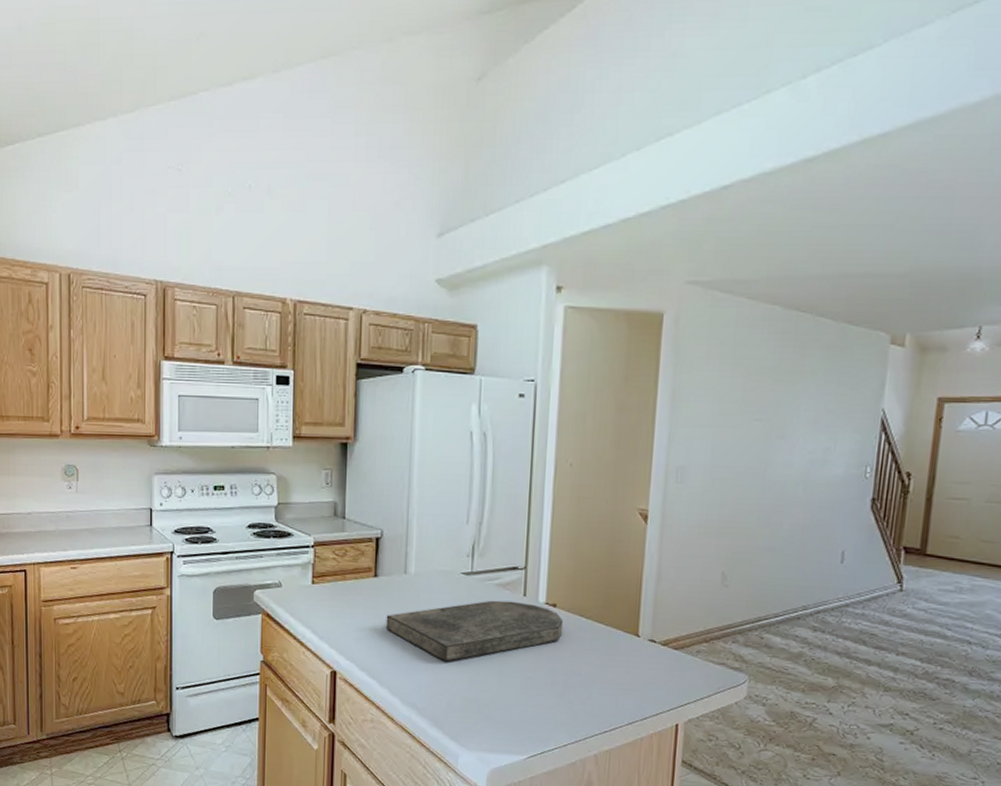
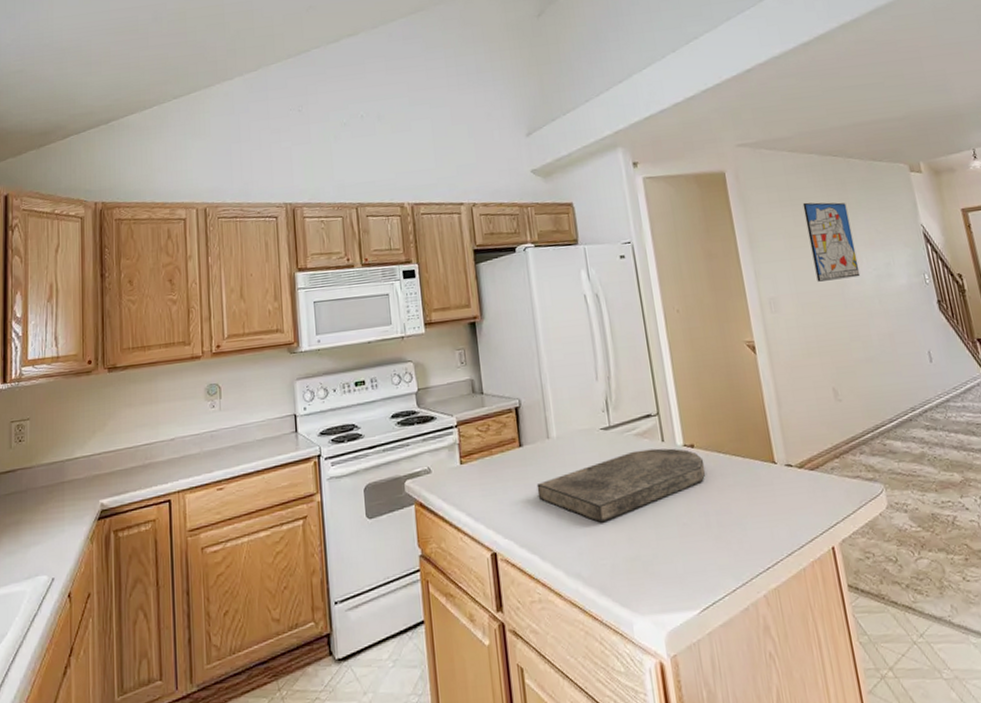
wall art: none [738,363,799,458] -> present [802,202,861,282]

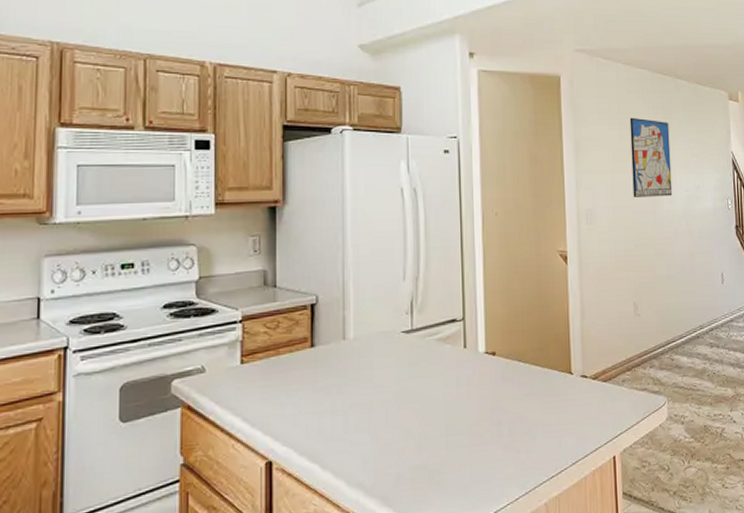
cutting board: present [536,448,706,523] -> none [325,354,504,430]

